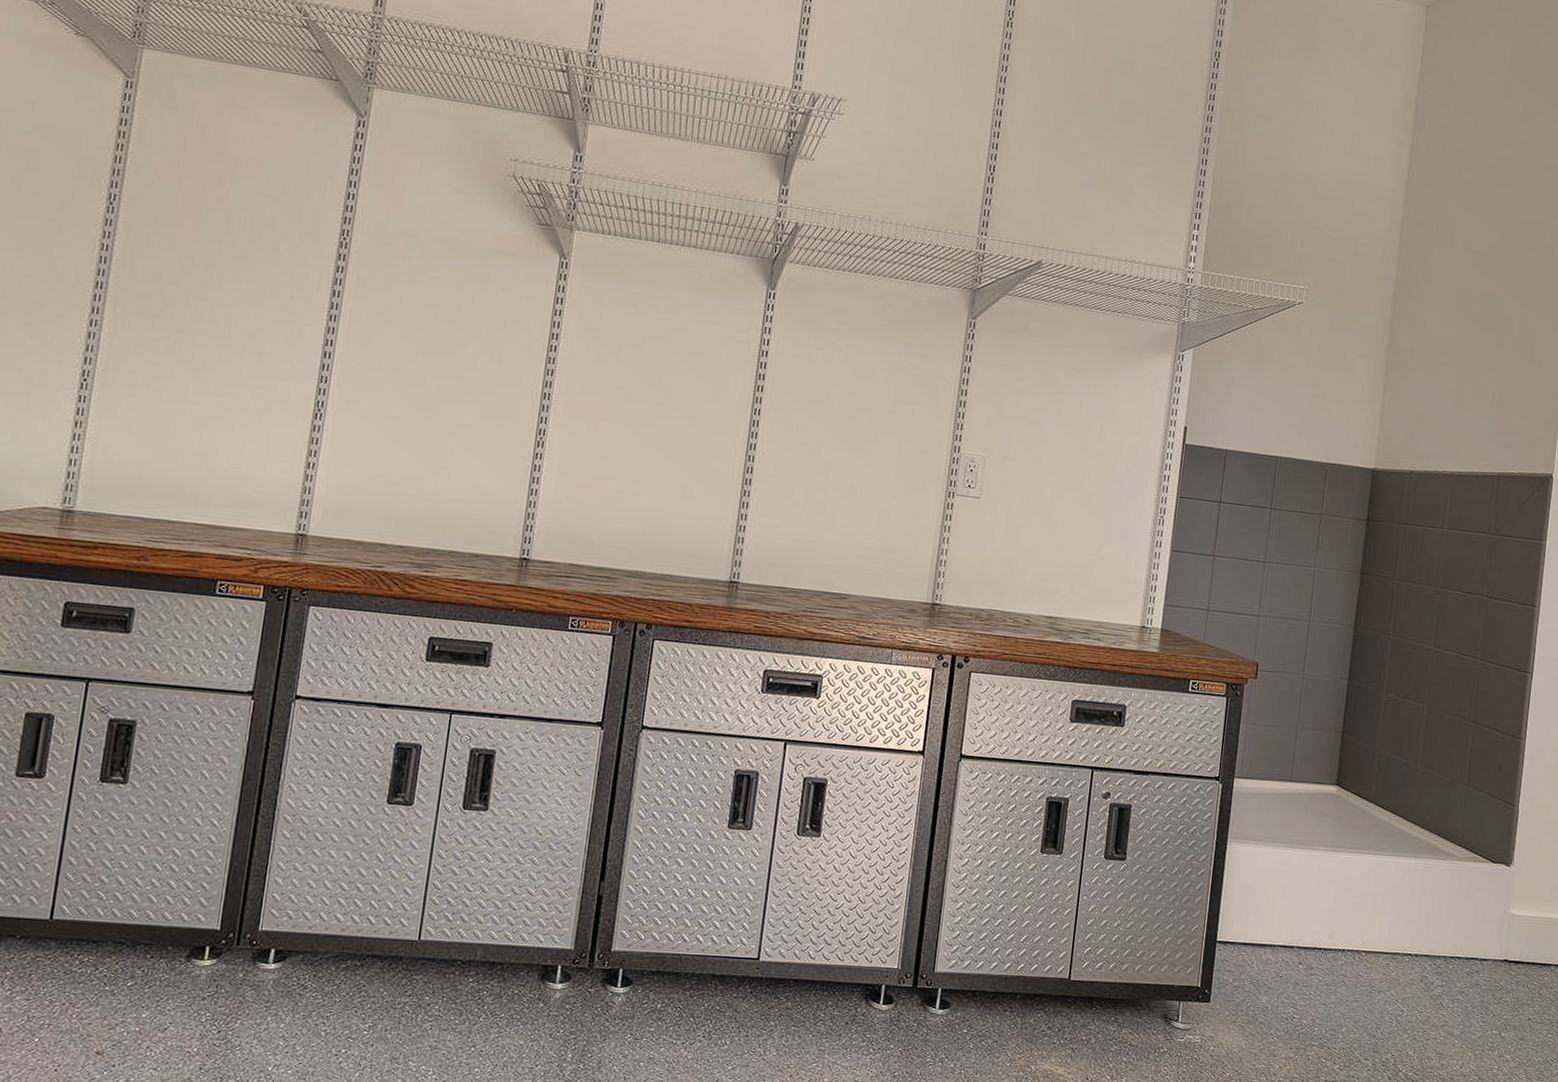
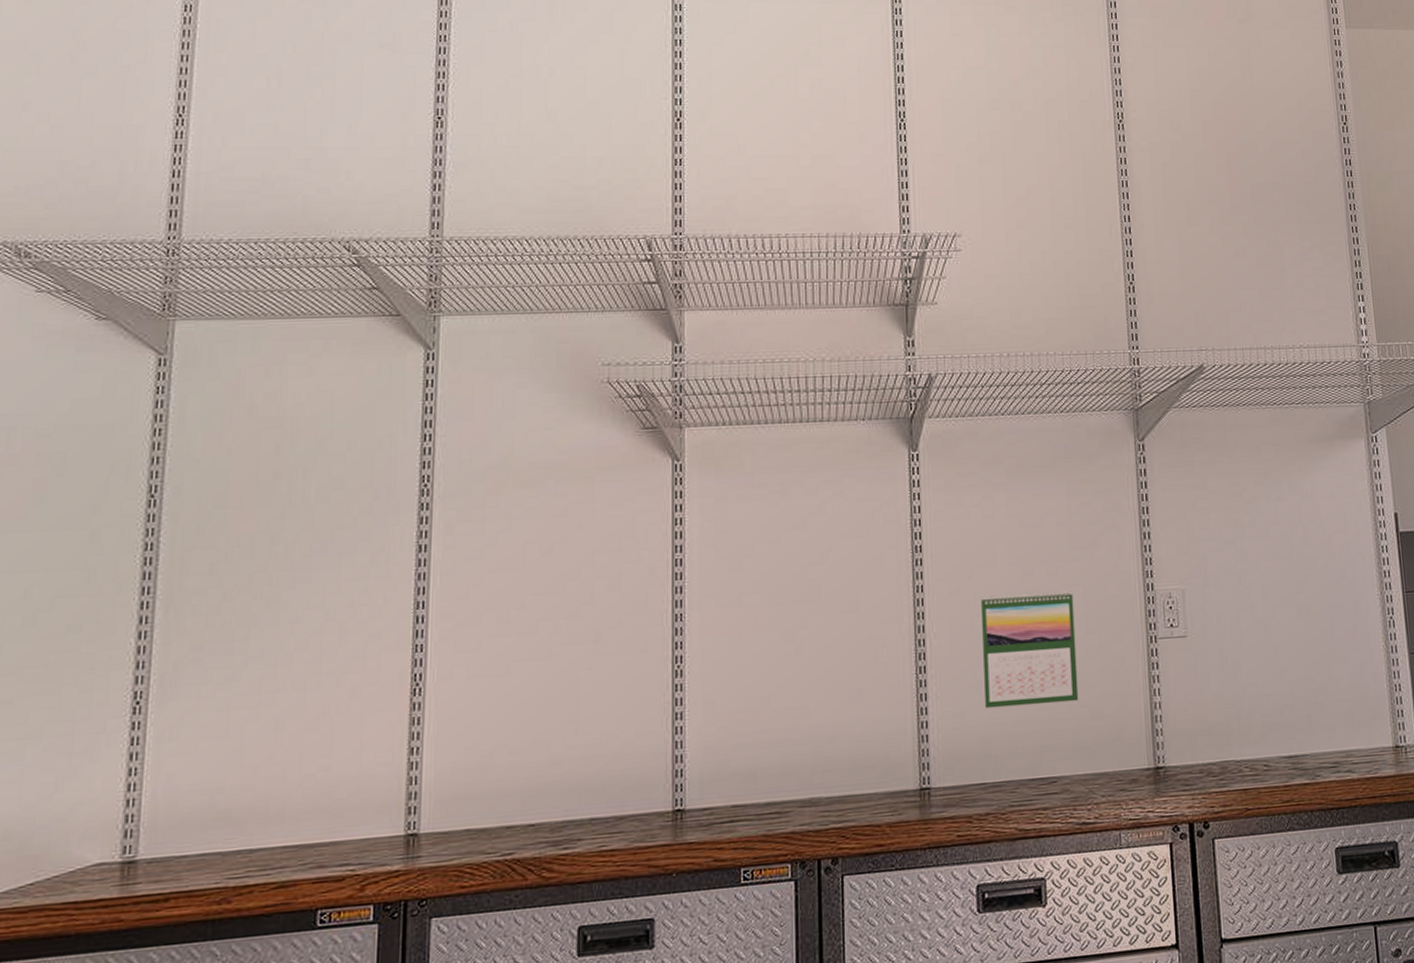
calendar: none [797,429,889,535] -> present [981,591,1079,709]

